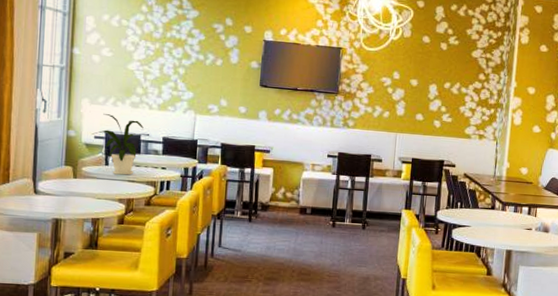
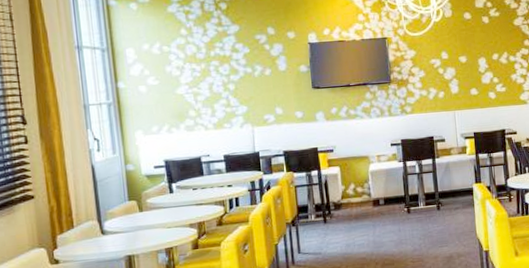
house plant: present [92,114,143,176] -> none [151,142,203,201]

